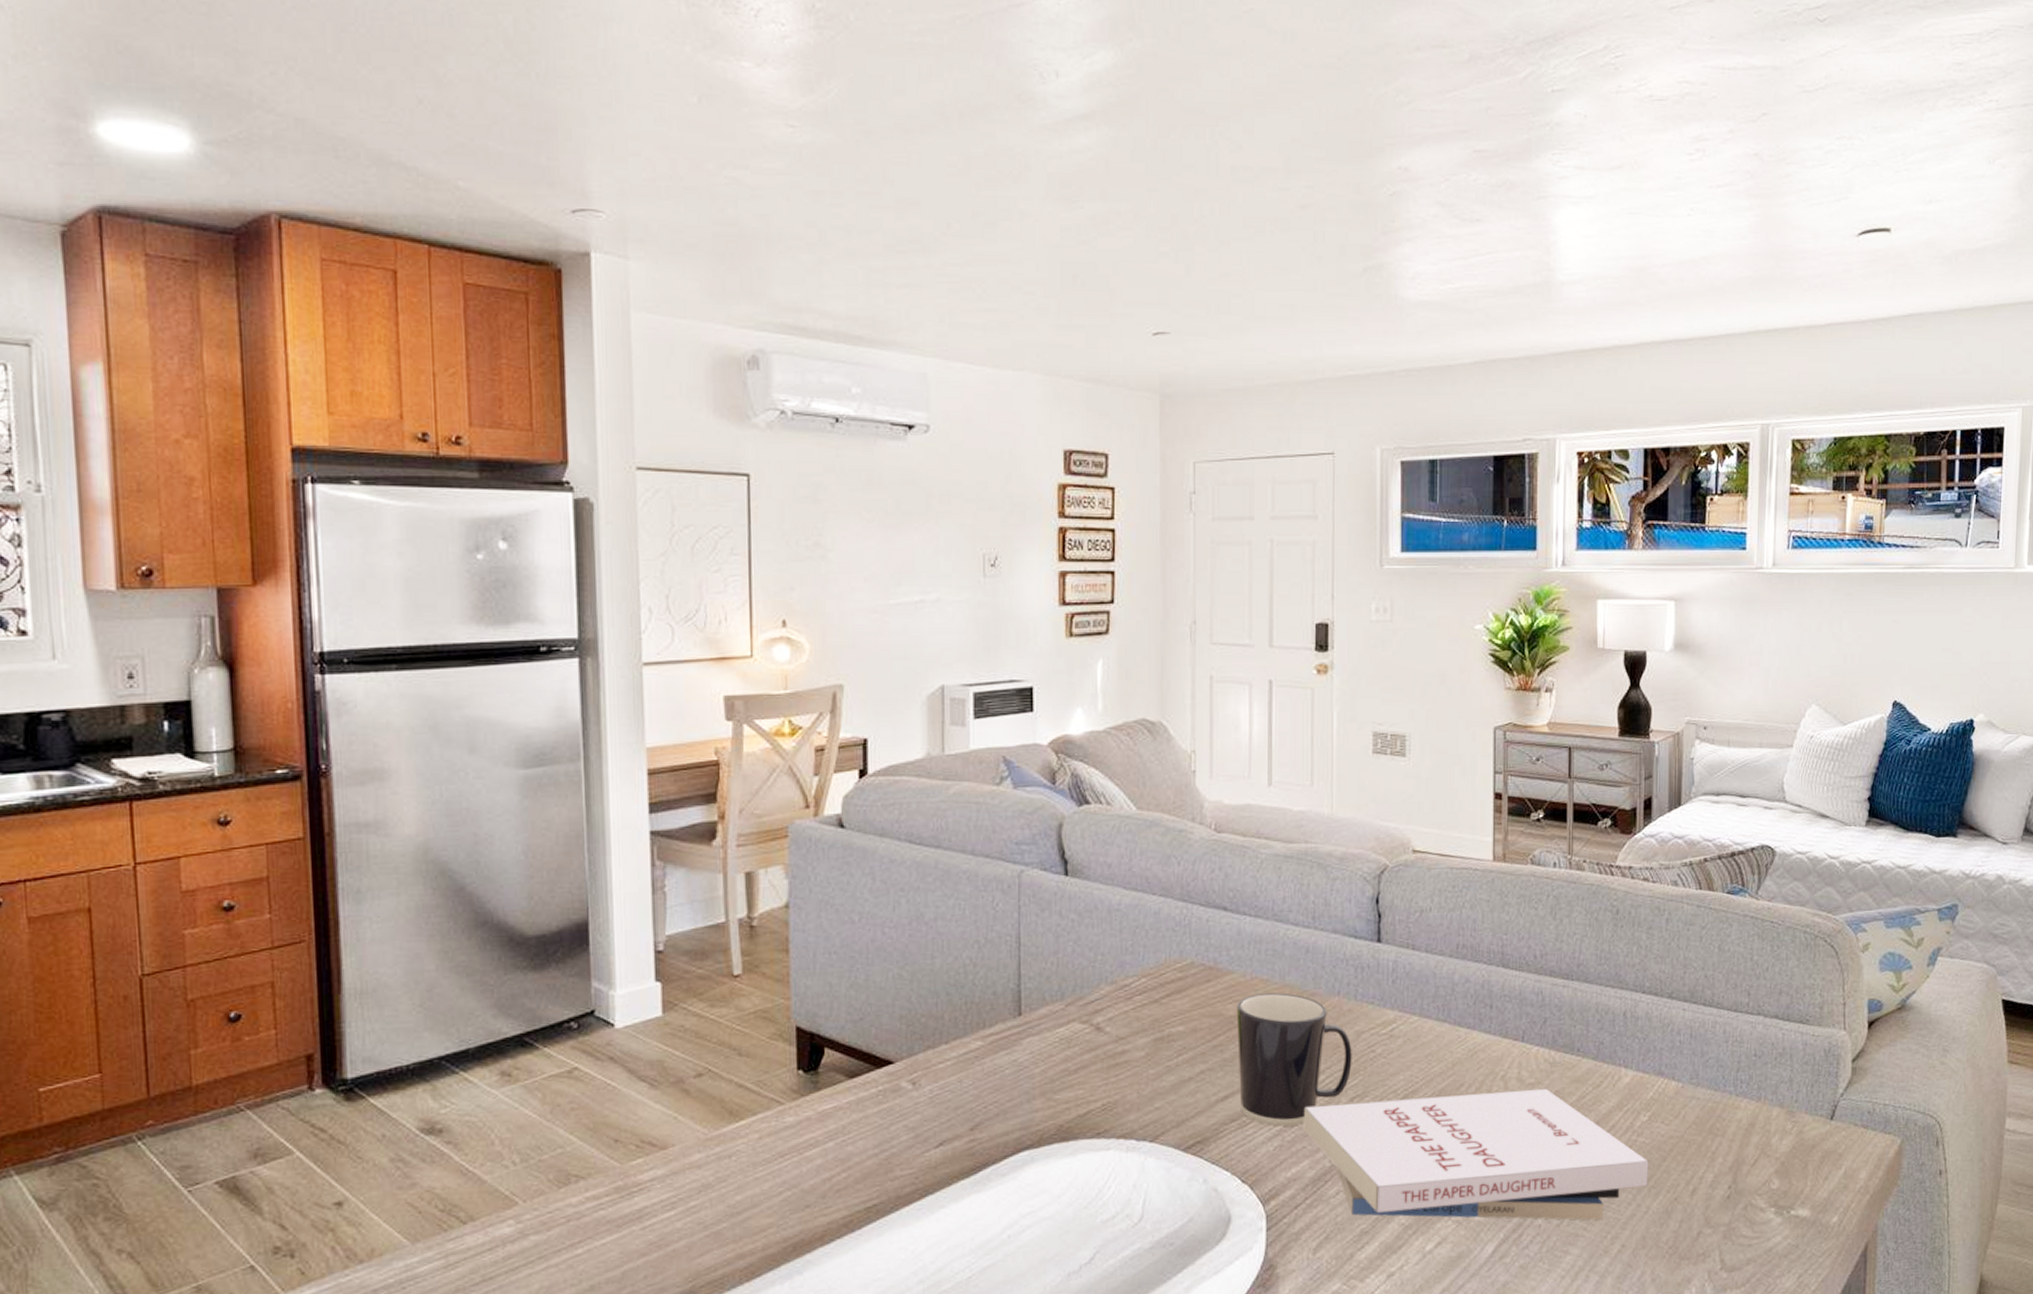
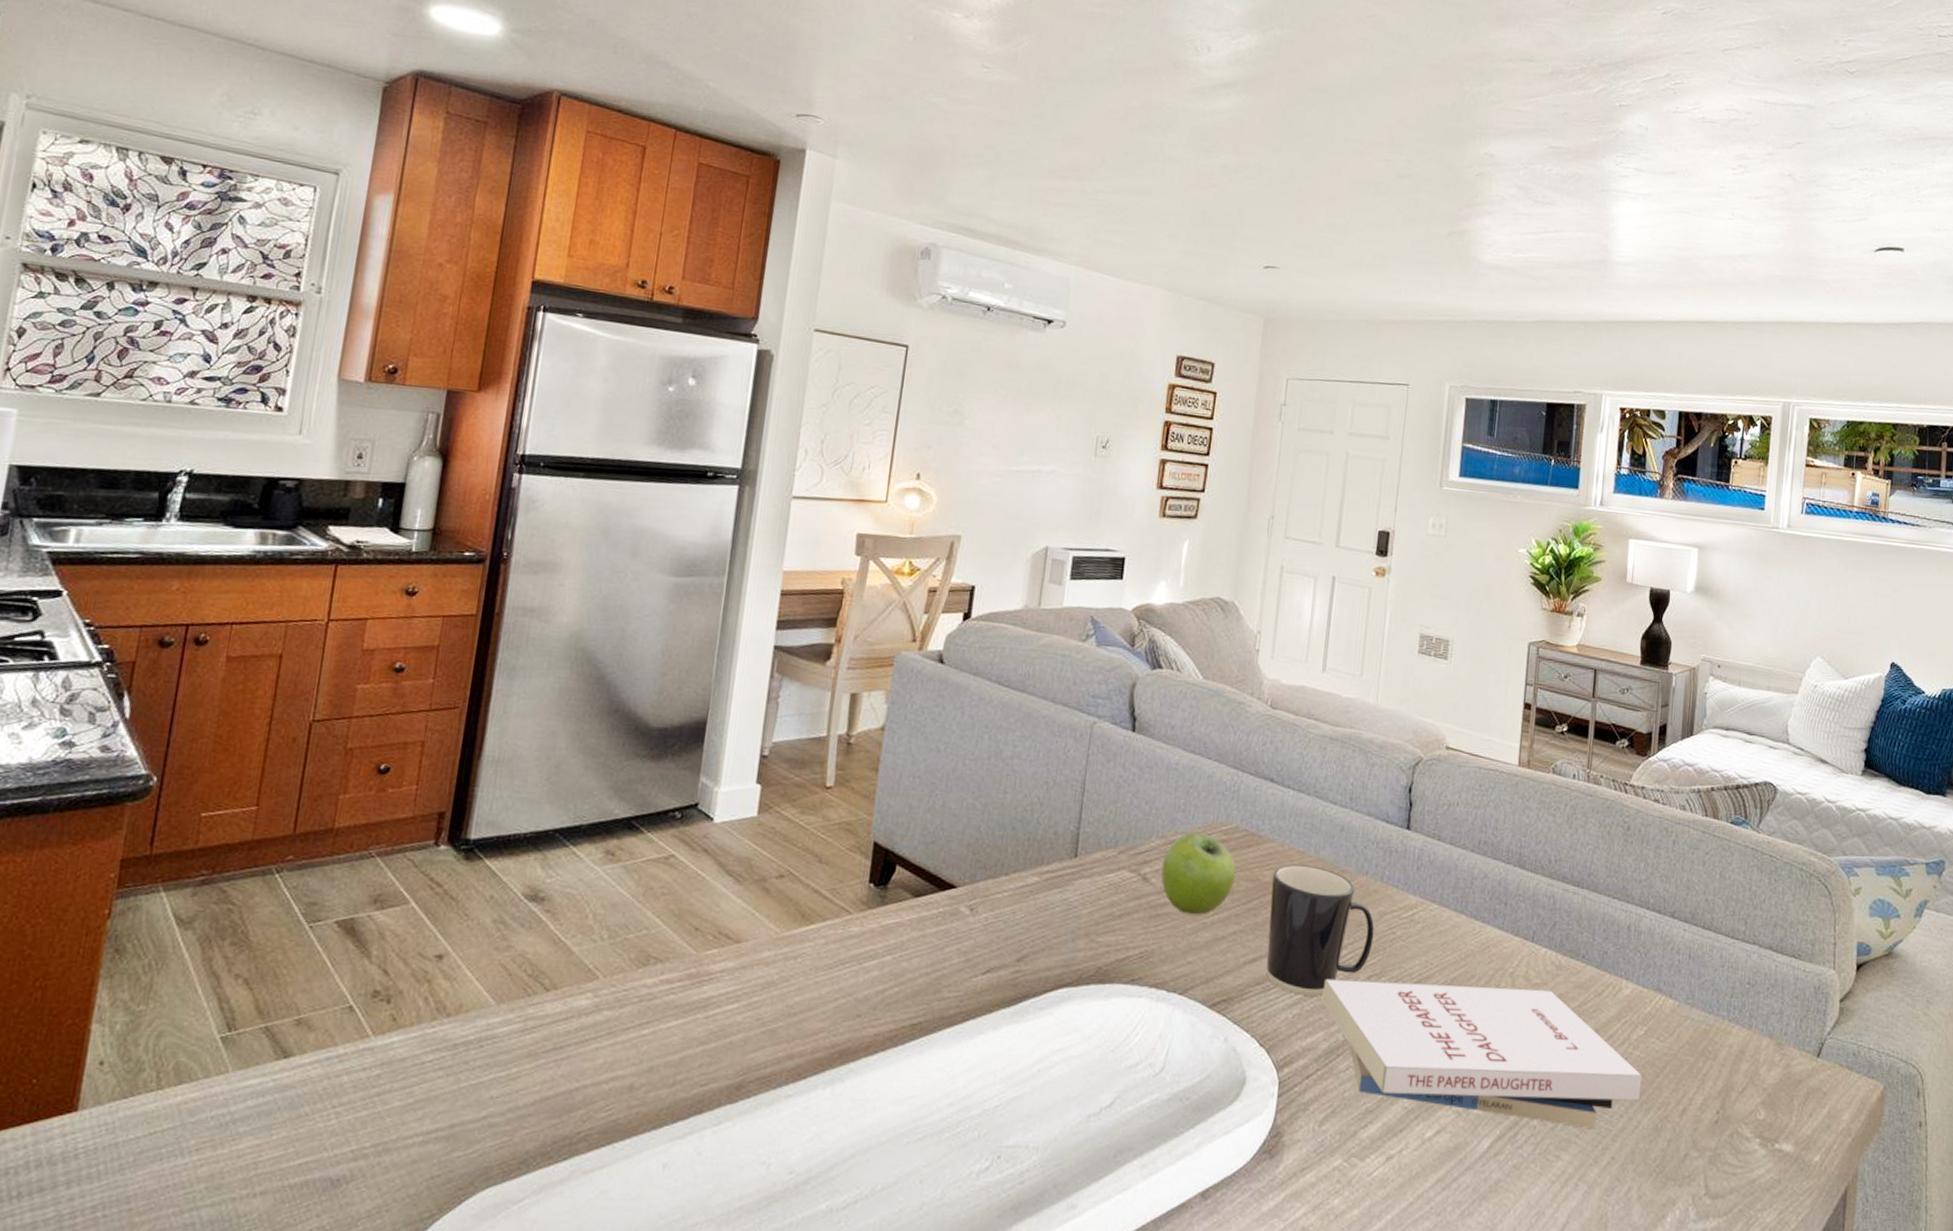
fruit: none [1115,972,1197,1059] -> present [1161,831,1237,914]

